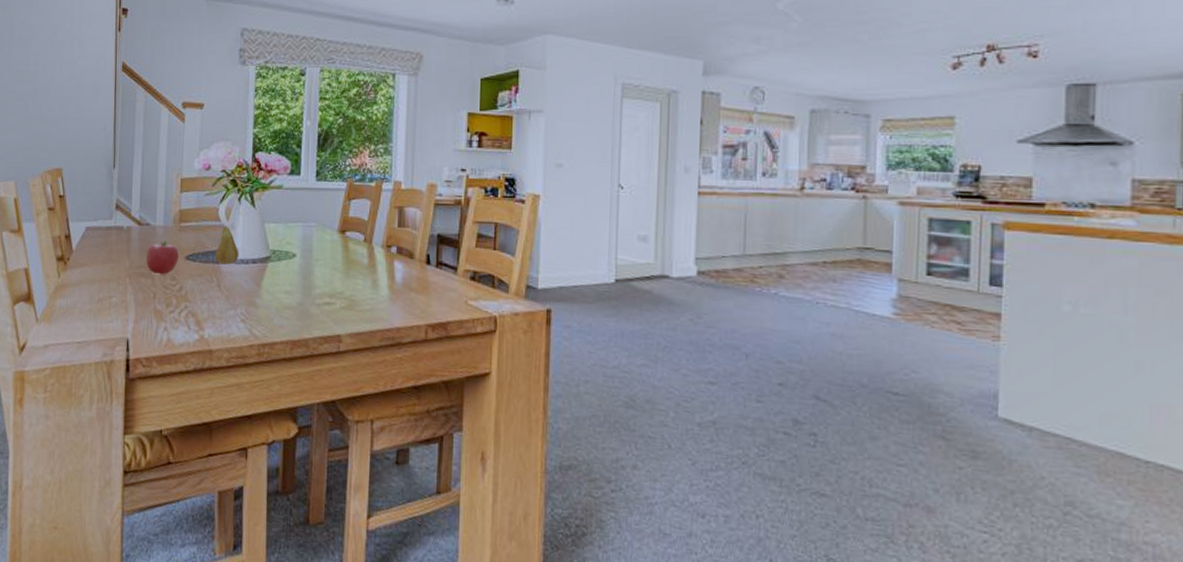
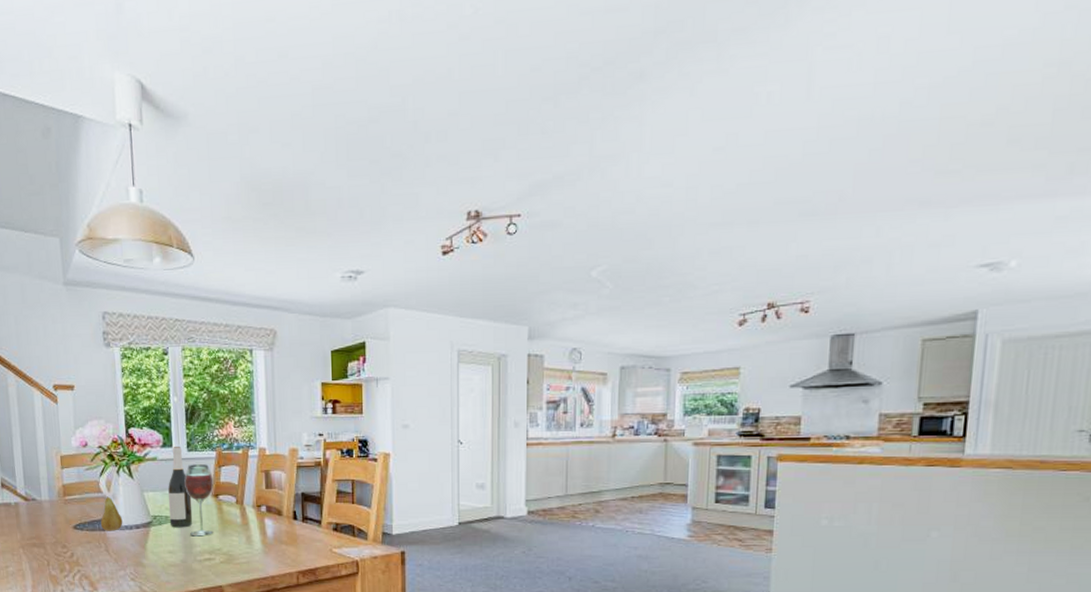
fruit: present [145,240,179,275] -> none [35,513,67,544]
wine bottle: none [289,175,316,266] -> present [167,447,193,528]
wineglass: none [310,195,341,277] -> present [184,464,214,537]

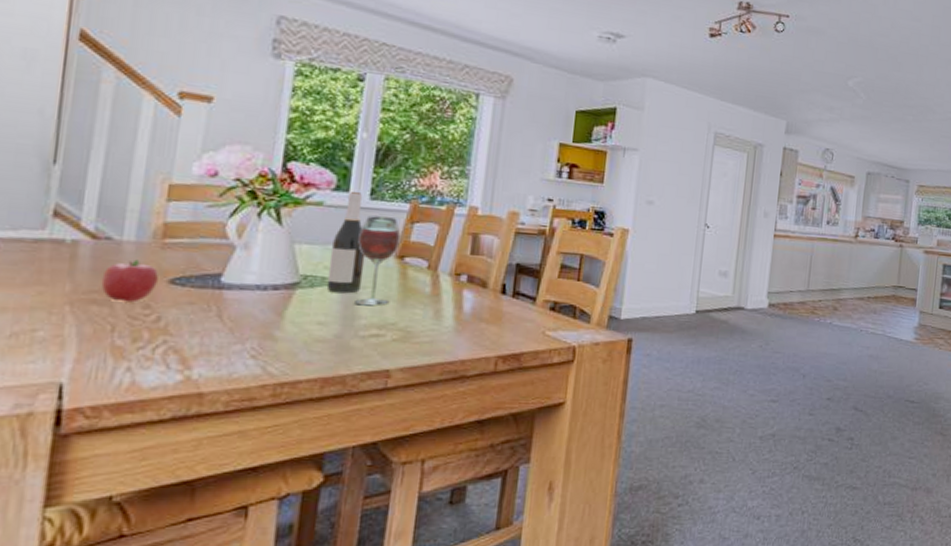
fruit: none [35,513,67,544] -> present [101,259,159,303]
fruit: present [100,496,123,531] -> none [216,244,254,291]

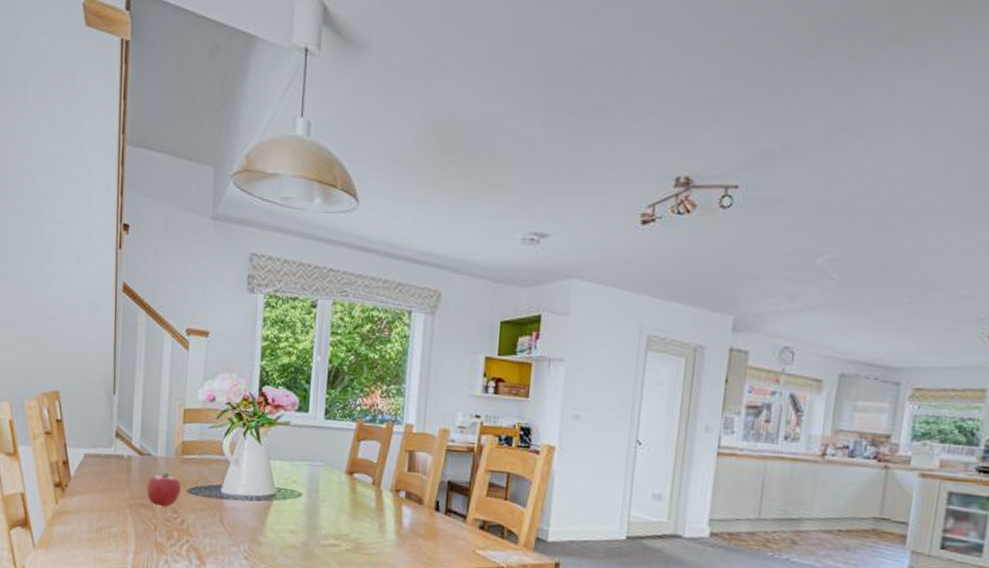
wine bottle: present [326,192,365,294] -> none [295,412,323,506]
wineglass: present [355,215,401,306] -> none [316,434,350,518]

